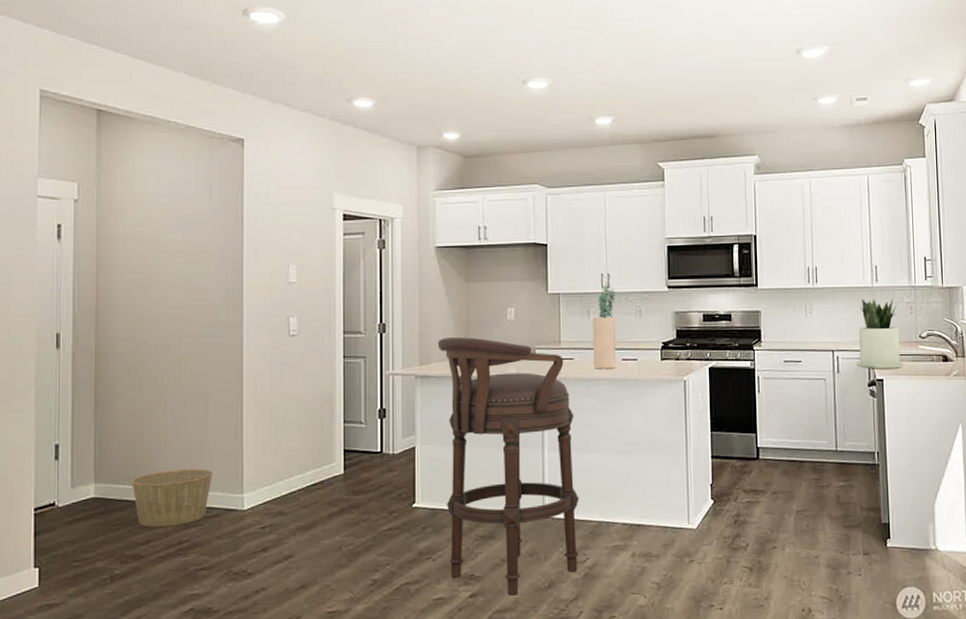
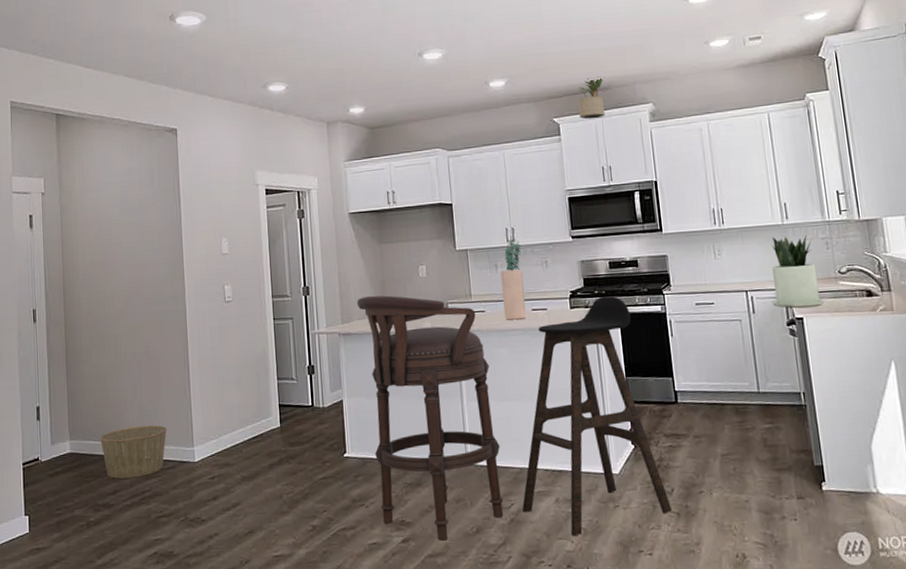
bar stool: none [597,349,746,590] -> present [522,296,673,535]
potted plant: none [684,123,714,167] -> present [578,76,605,120]

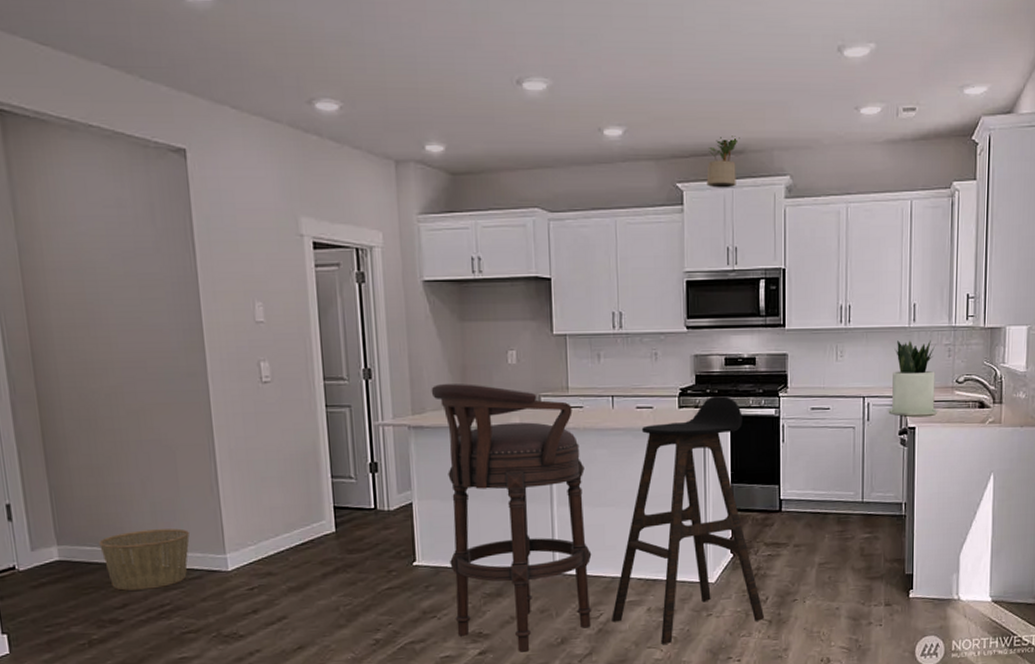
vase: present [501,236,526,320] -> none [604,322,629,418]

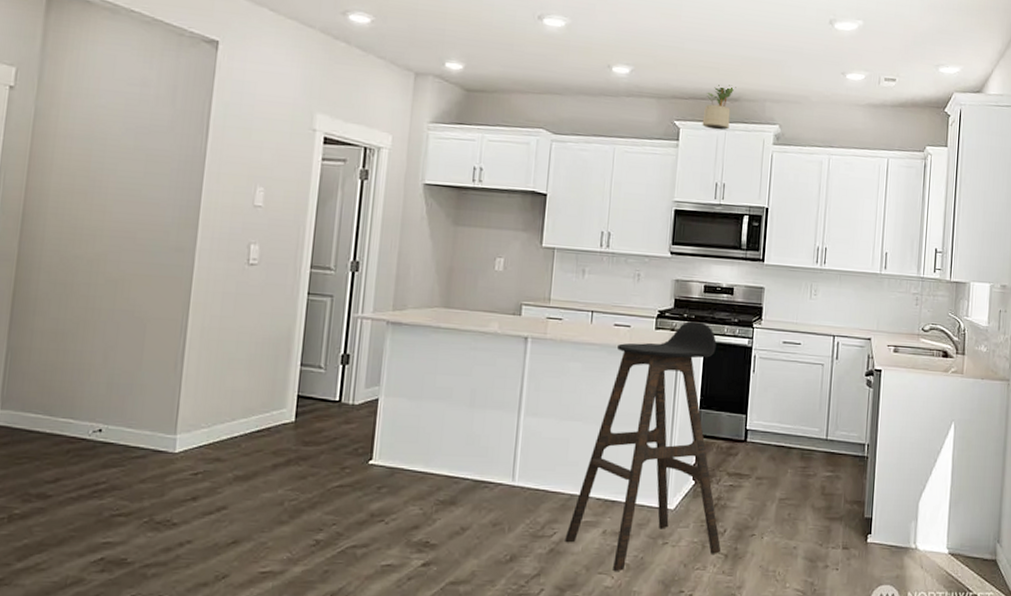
basket: present [99,528,190,591] -> none [45,401,143,465]
bar stool: present [431,383,592,652] -> none [403,283,557,567]
planter: present [887,340,938,417] -> none [855,285,905,360]

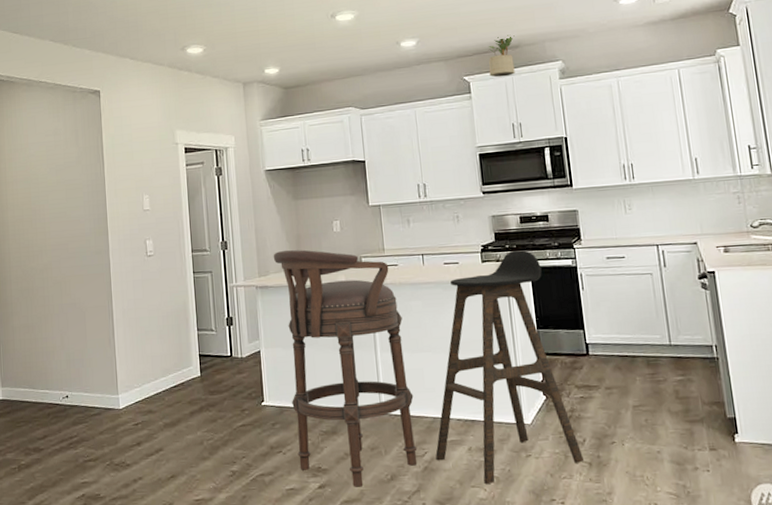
bar stool: none [403,283,557,567] -> present [273,249,418,487]

